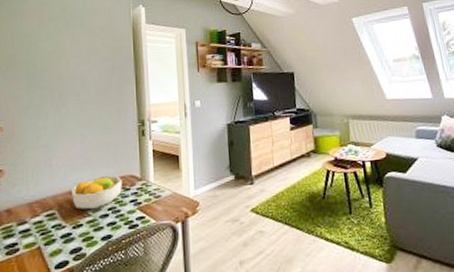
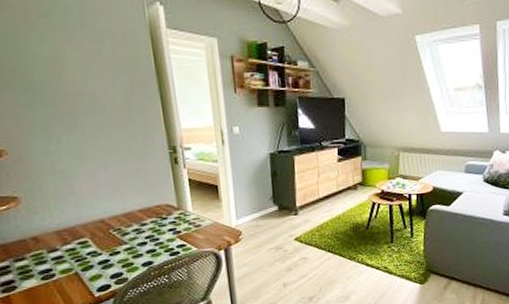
fruit bowl: present [70,175,122,210] -> none [101,204,159,238]

